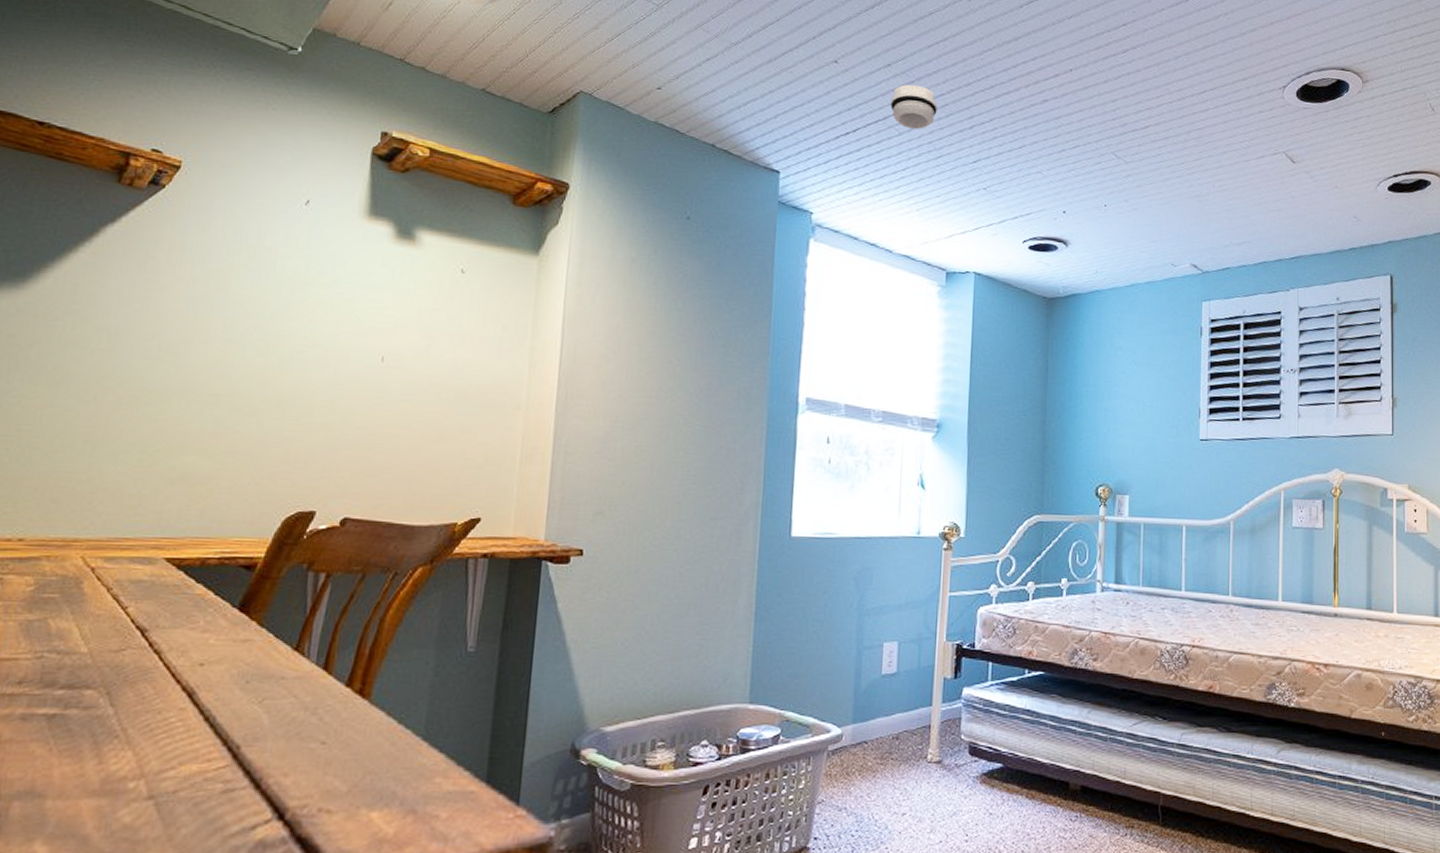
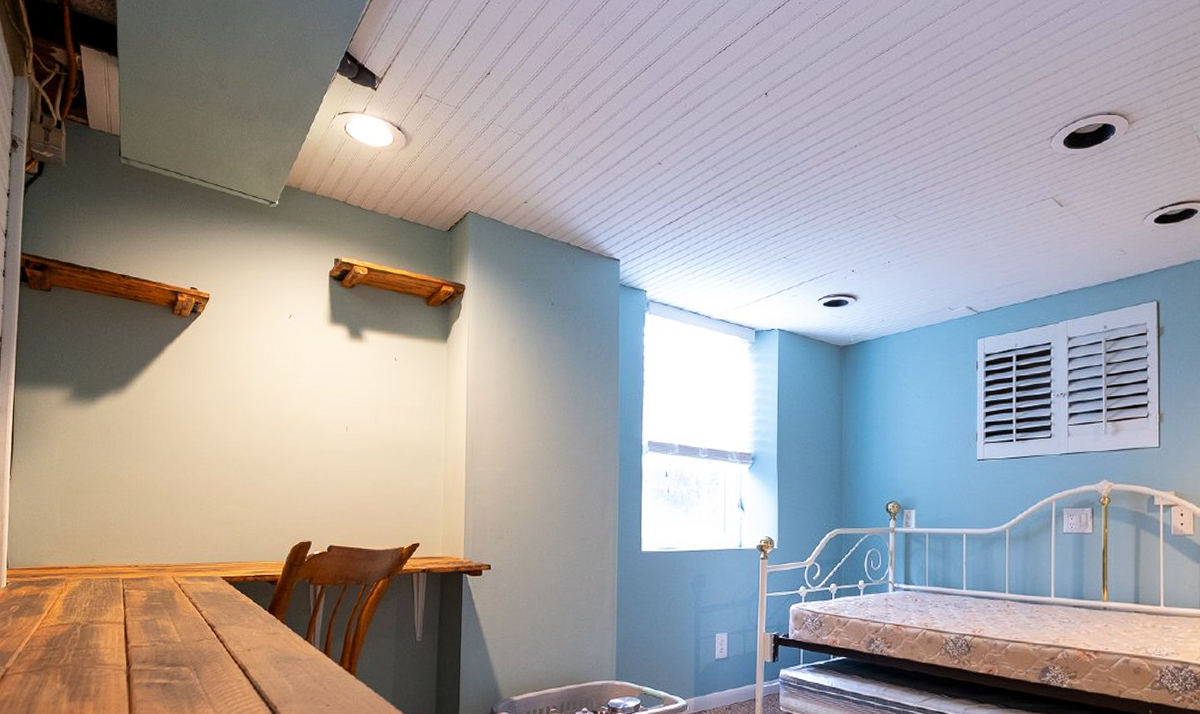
smoke detector: present [890,84,938,130] -> none [705,175,743,214]

